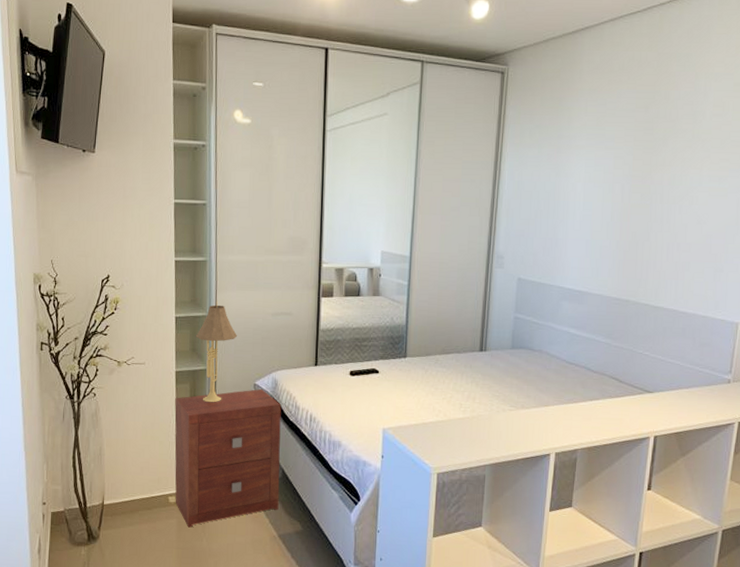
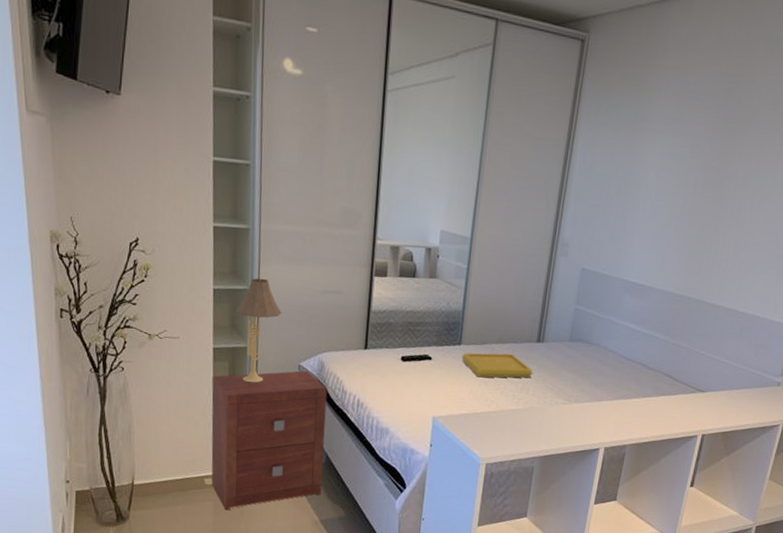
serving tray: none [408,363,478,388] -> present [462,352,533,378]

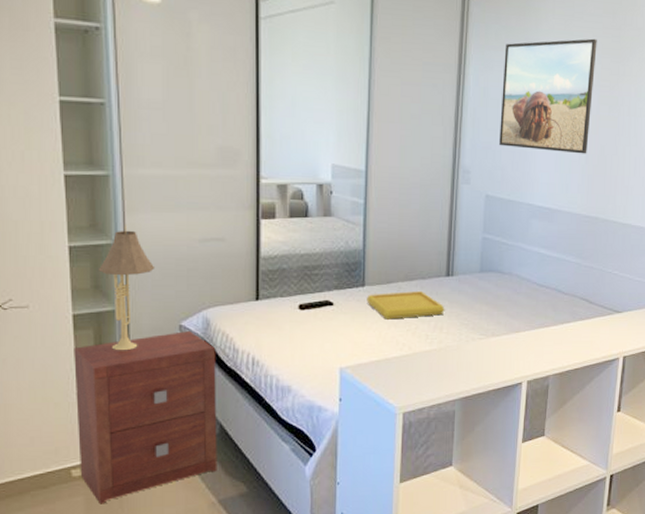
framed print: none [599,118,709,234] -> present [499,38,597,154]

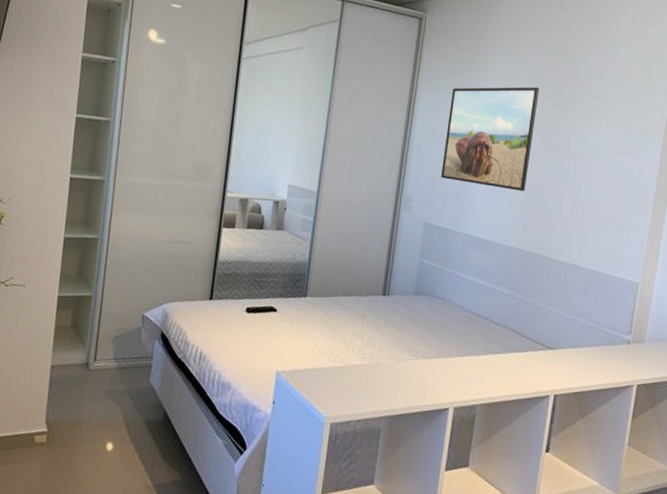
nightstand: present [74,331,217,504] -> none [41,321,170,472]
table lamp: present [98,224,156,351] -> none [84,222,130,333]
serving tray: present [367,290,445,320] -> none [307,304,379,332]

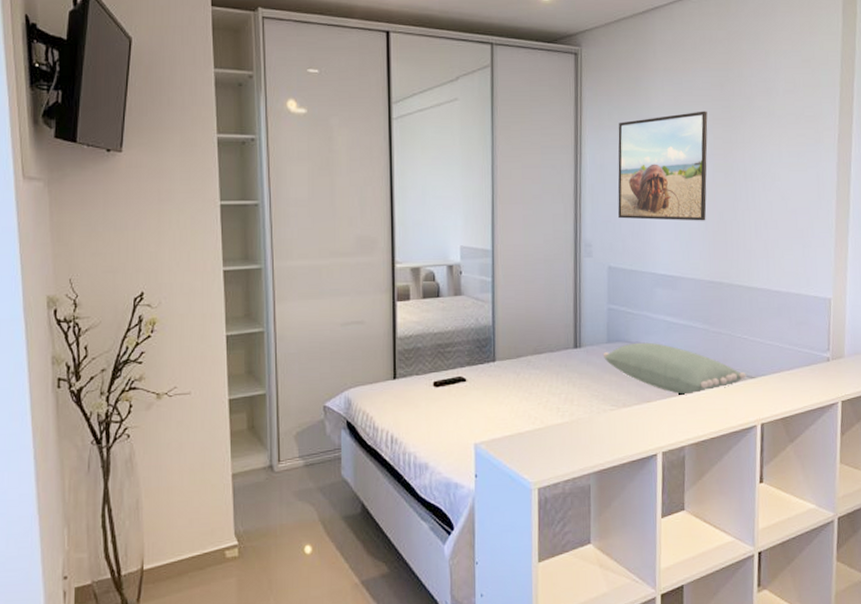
pillow: none [409,298,546,357] -> present [604,342,746,396]

